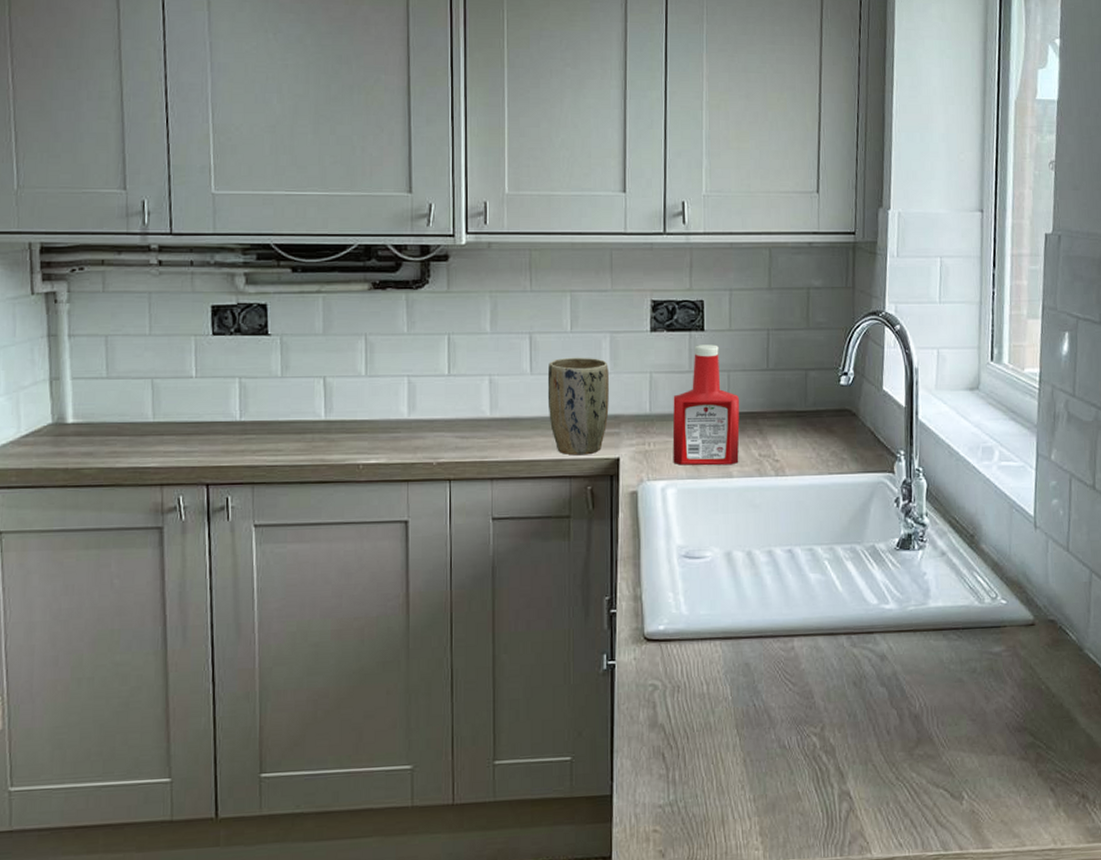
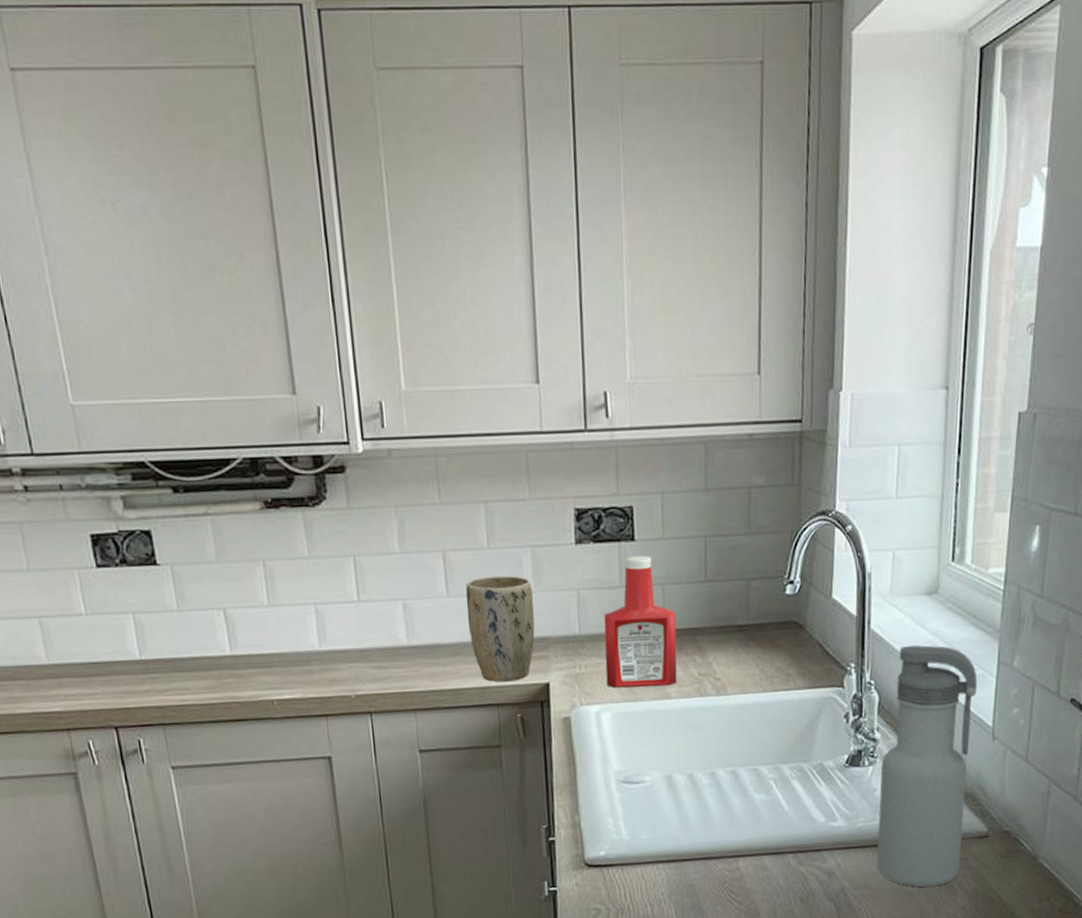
water bottle: none [927,435,1019,675] -> present [876,645,978,888]

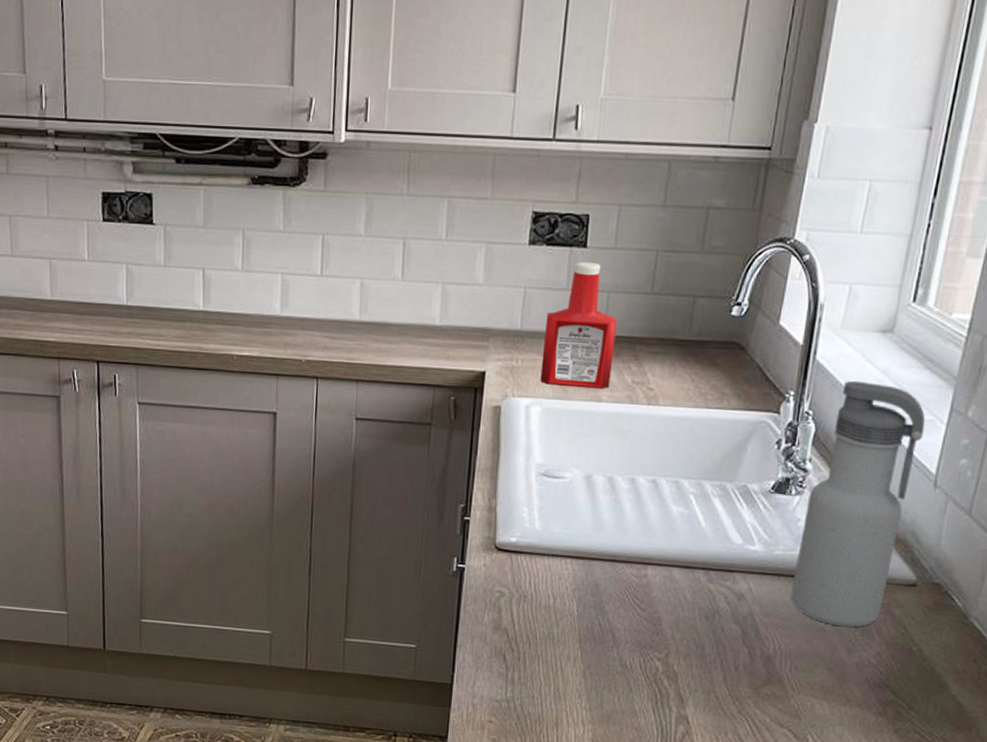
plant pot: present [465,575,535,682] -> none [417,266,482,366]

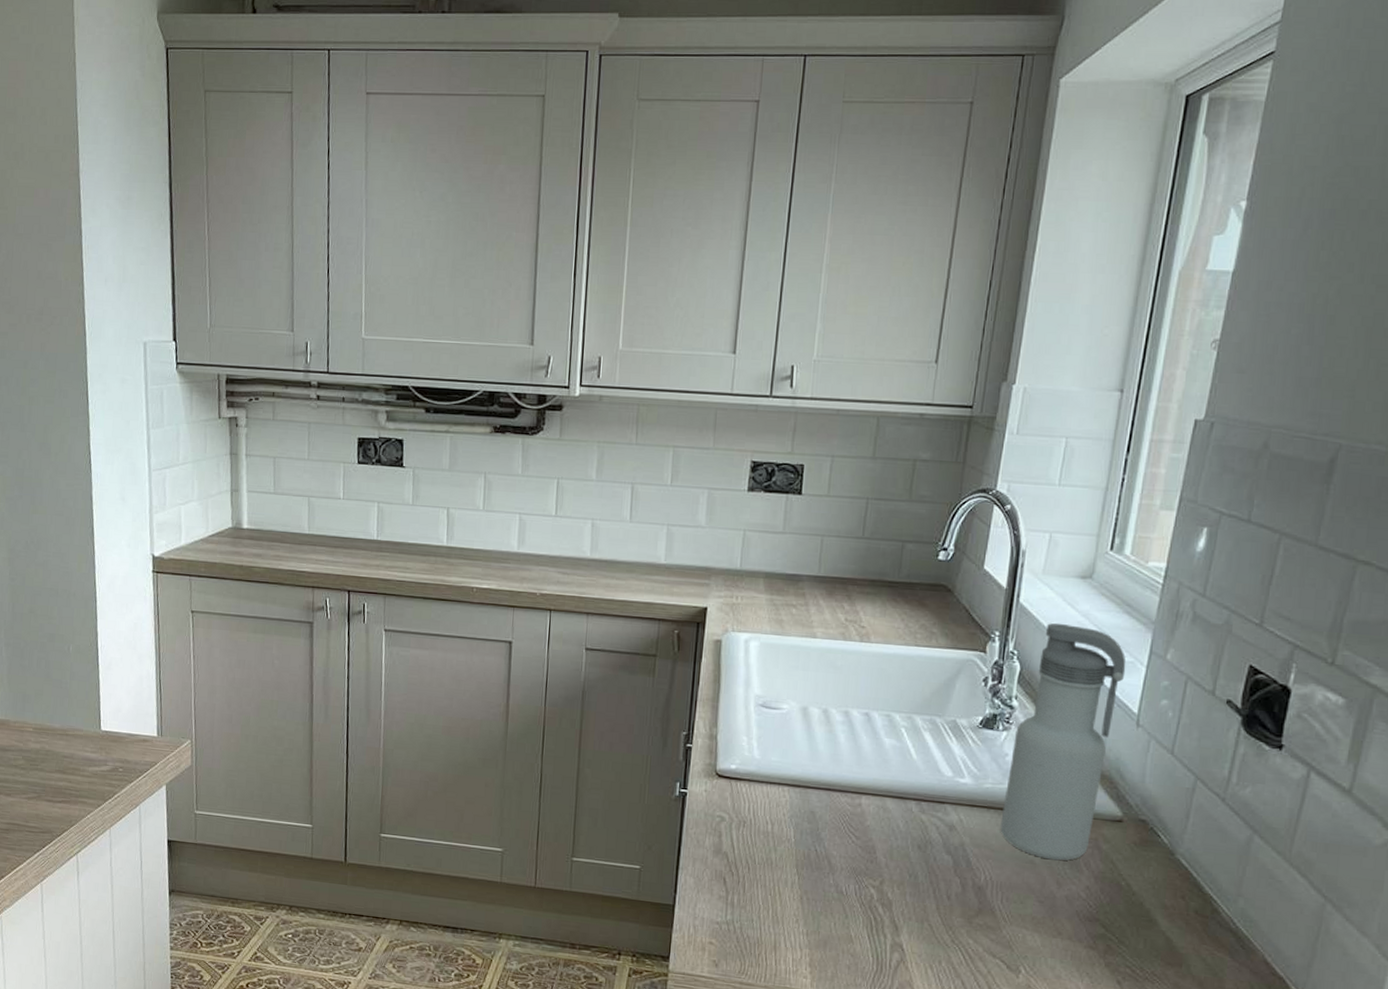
ketchup bottle: present [540,262,617,389] -> none [758,507,830,626]

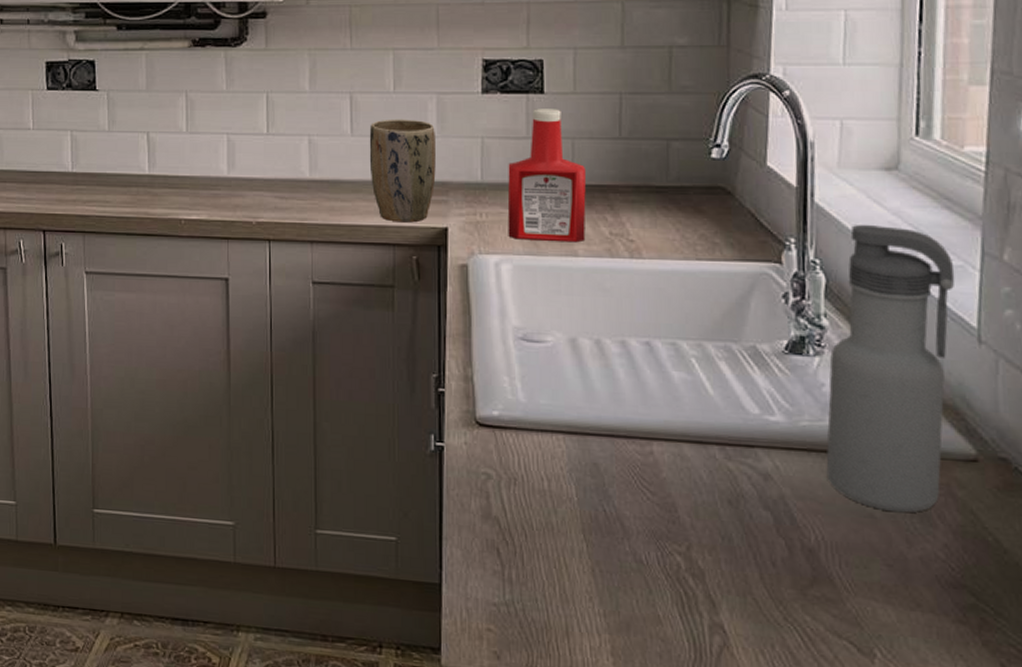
plant pot: none [644,509,704,602] -> present [369,119,436,223]
ketchup bottle: none [758,507,830,626] -> present [507,109,586,243]

